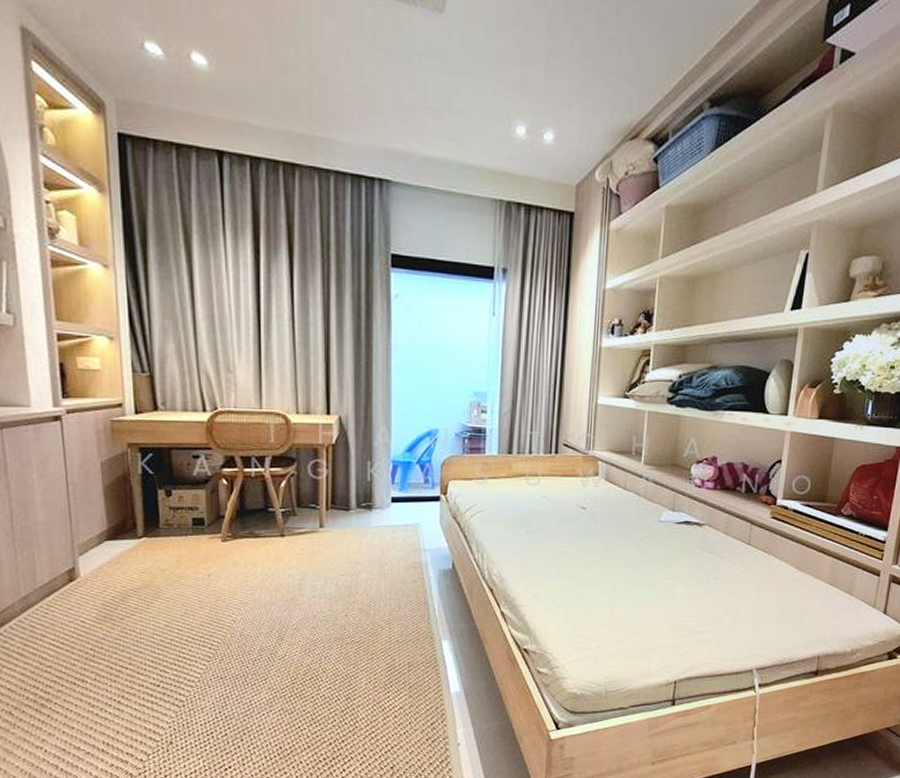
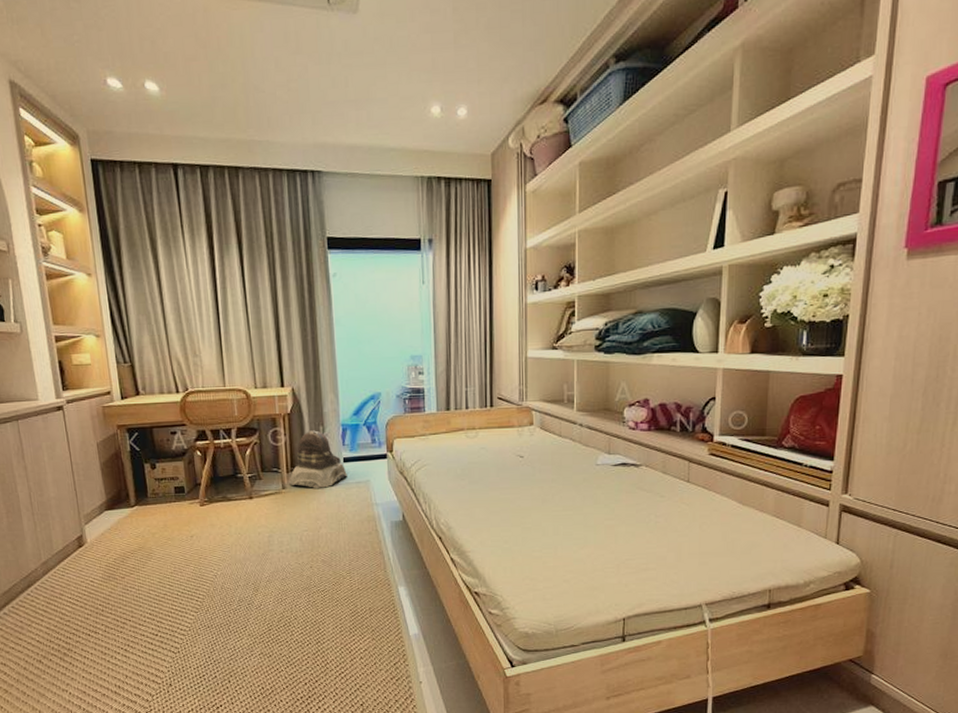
backpack: none [330,465,394,529] -> present [290,430,347,488]

